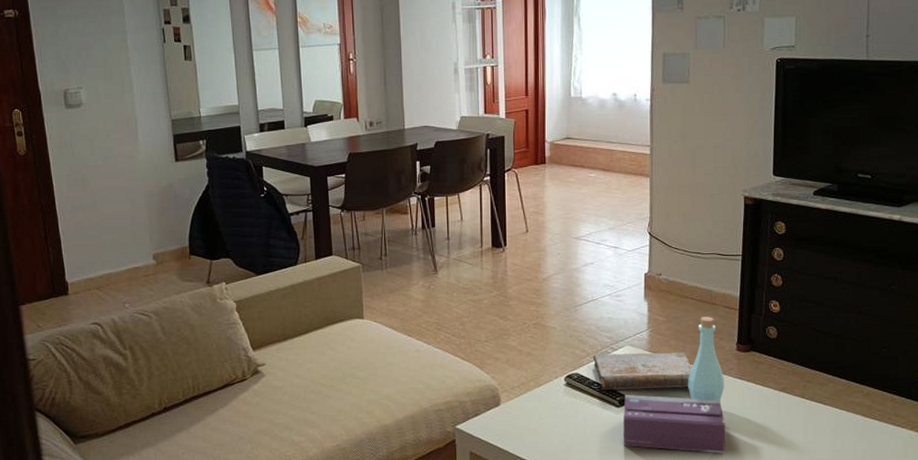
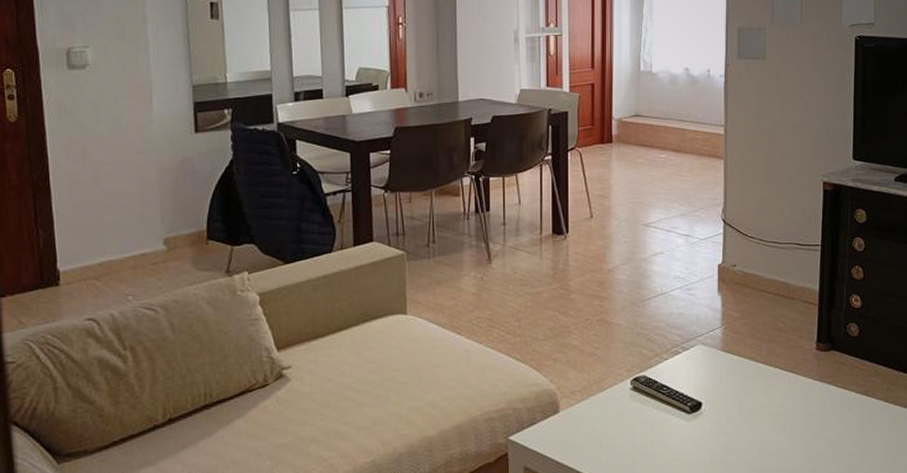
book: present [592,352,692,390] -> none [661,351,769,394]
tissue box: present [623,395,726,453] -> none [694,399,805,464]
bottle: present [688,317,725,401] -> none [764,312,804,406]

